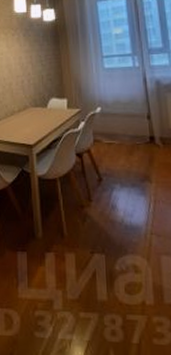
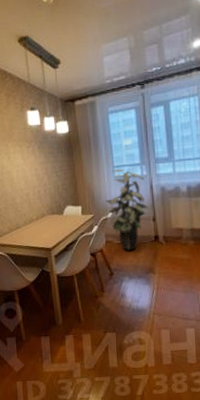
indoor plant: none [93,59,142,153] -> present [105,168,148,251]

